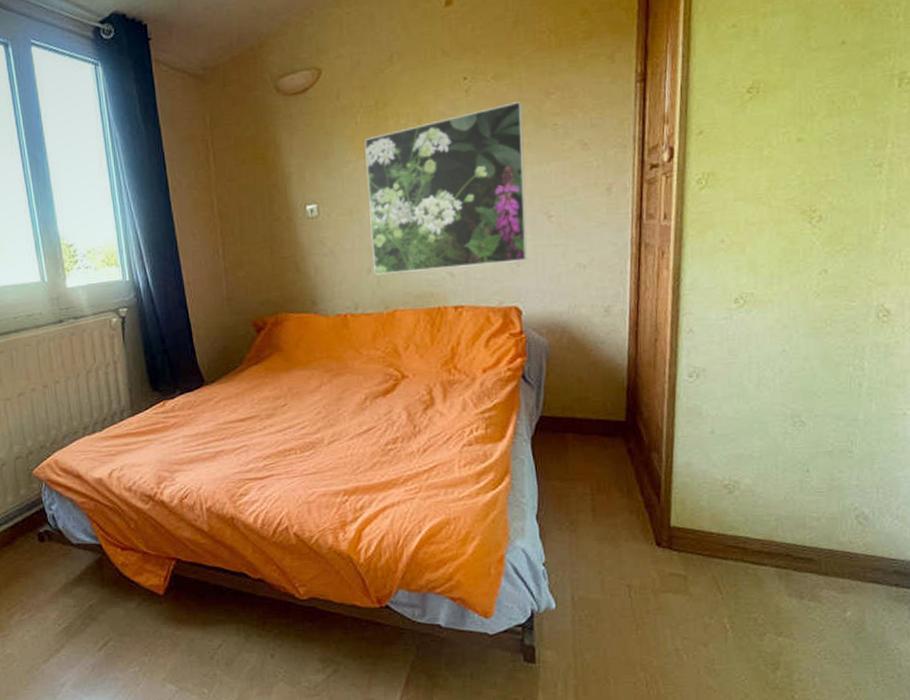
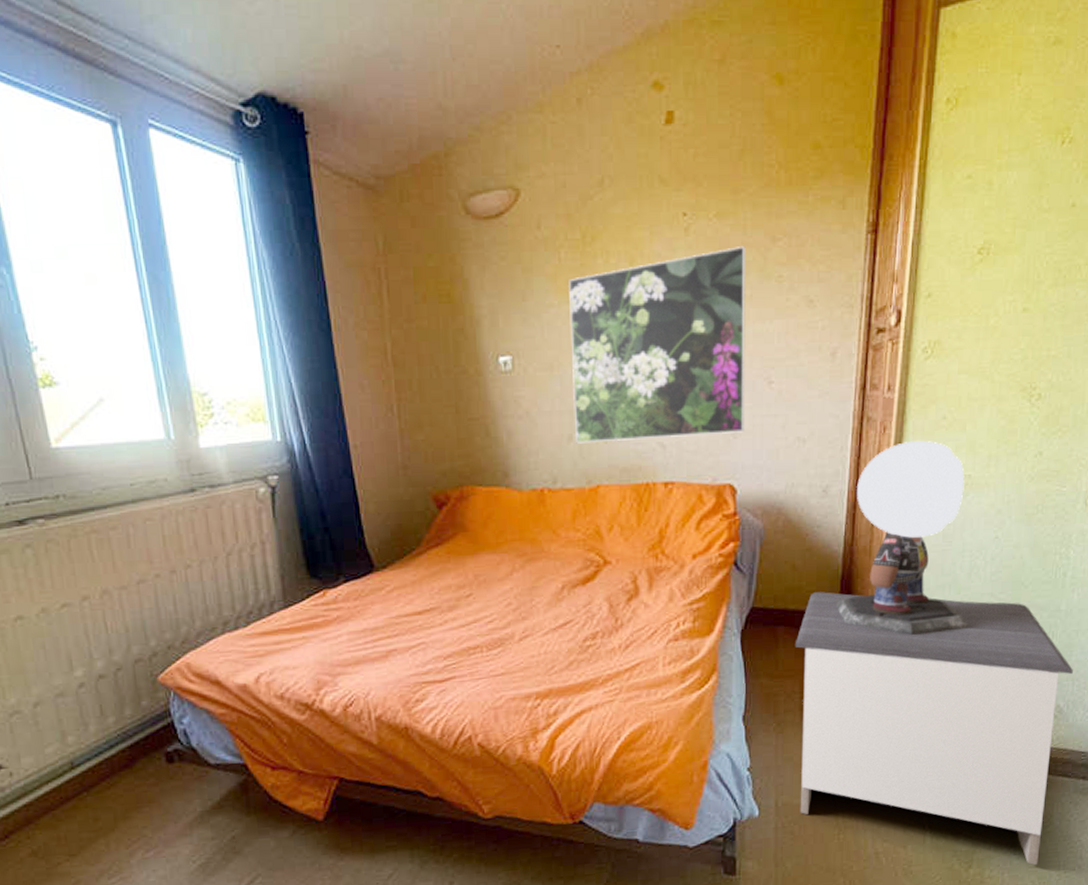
nightstand: none [584,402,877,671] -> present [795,592,1073,866]
table lamp: none [624,262,759,442] -> present [837,440,967,635]

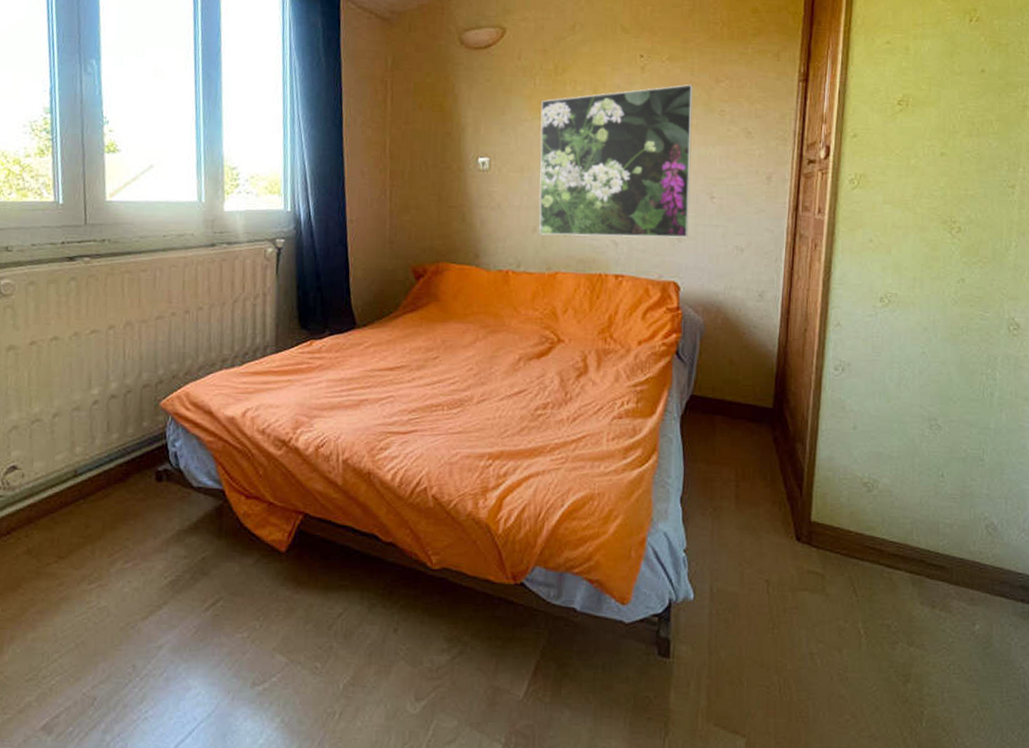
nightstand: present [795,592,1073,866] -> none [731,387,1005,689]
table lamp: present [837,440,967,635] -> none [772,258,898,437]

